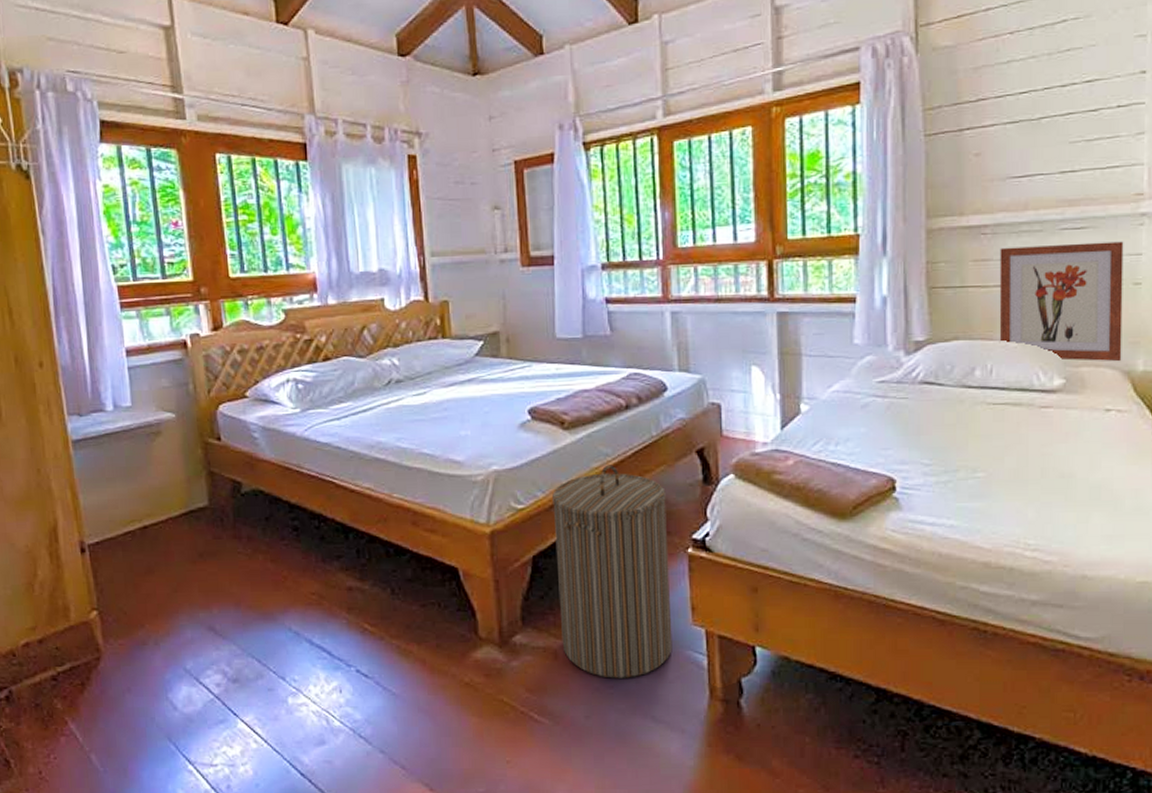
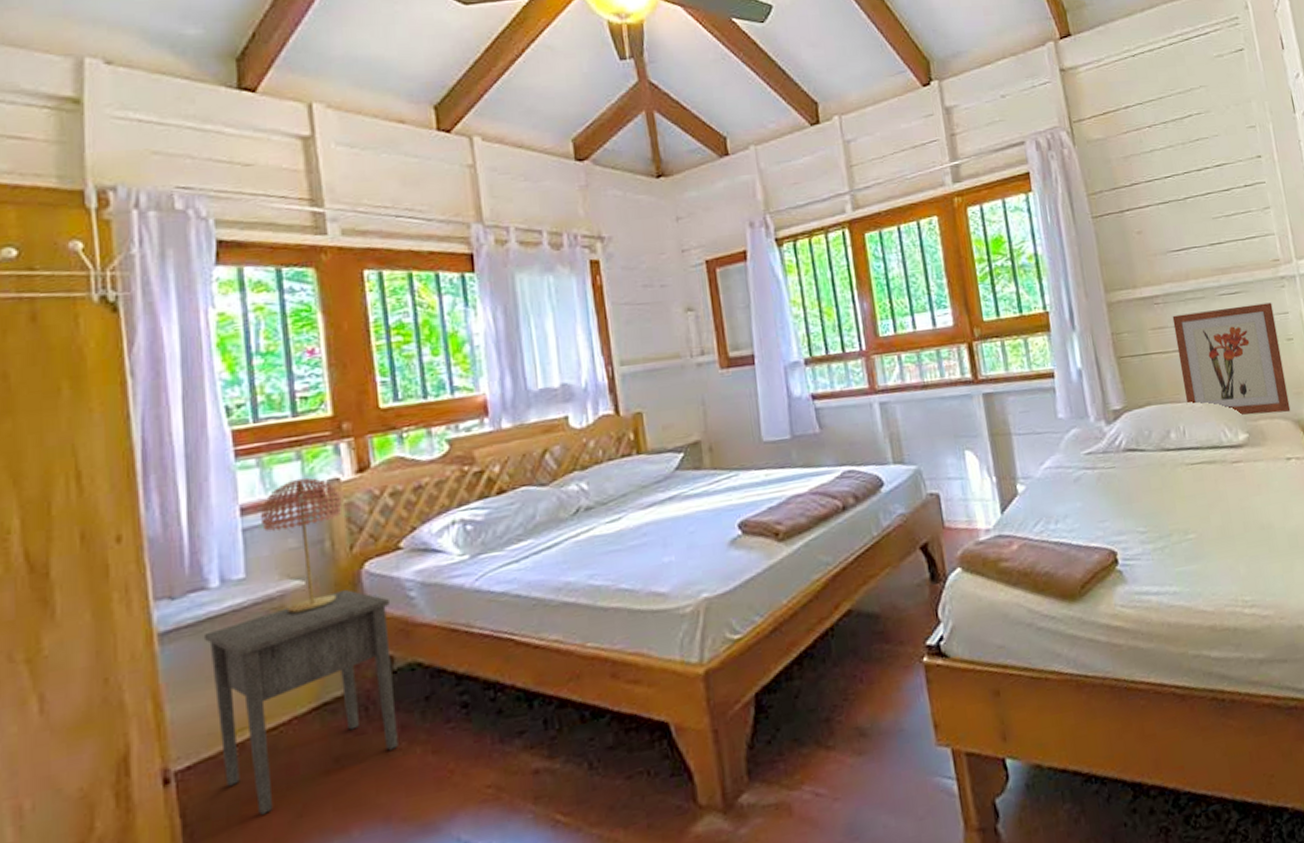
nightstand: none [103,425,246,585] -> present [203,589,398,815]
table lamp: none [141,330,202,439] -> present [261,477,342,614]
laundry hamper: present [552,464,673,679] -> none [772,574,919,829]

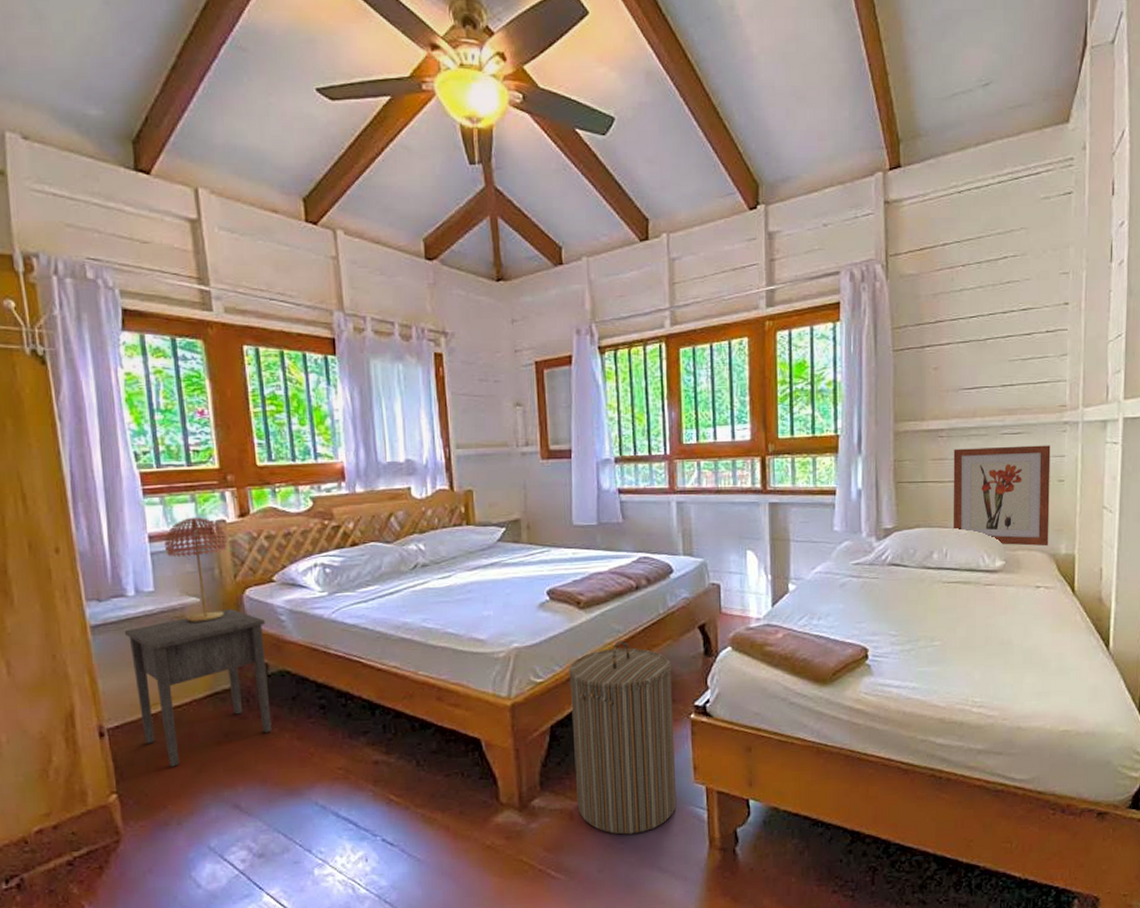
laundry hamper: none [772,574,919,829] -> present [569,640,677,835]

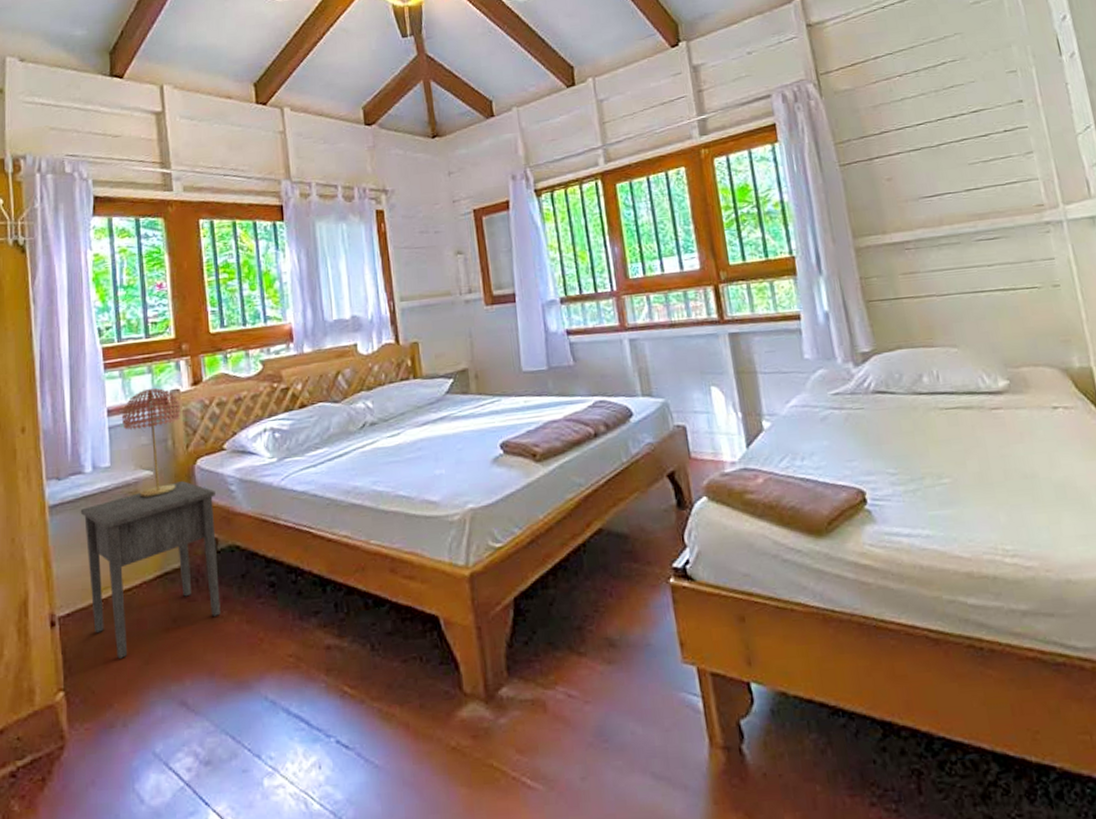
laundry hamper: present [569,640,677,835] -> none [529,495,665,731]
wall art: present [952,445,1051,547] -> none [924,248,1058,362]

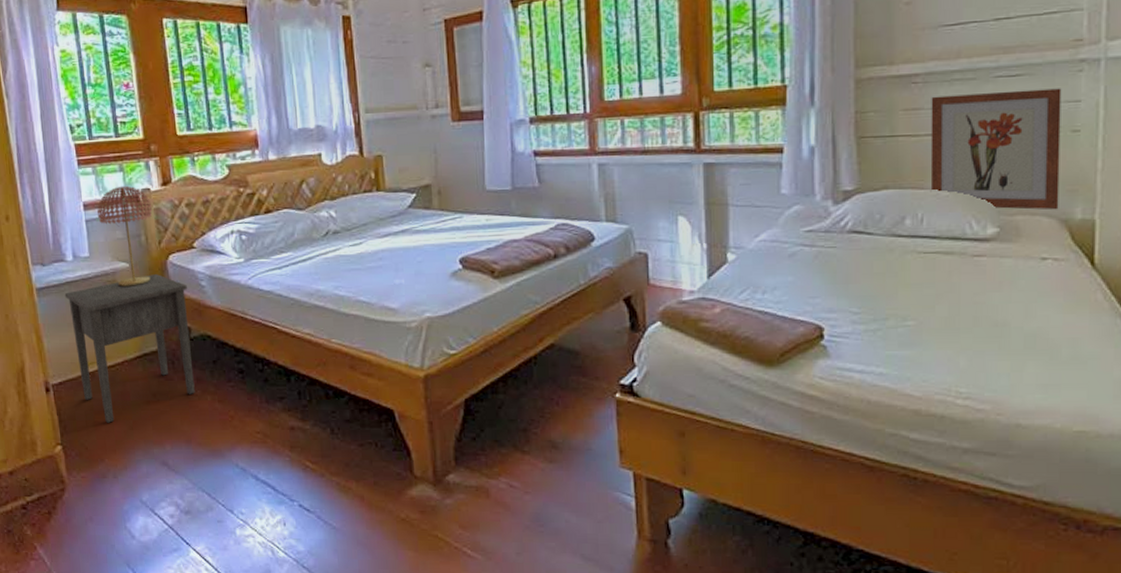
wall art: none [924,248,1058,362] -> present [930,88,1062,210]

